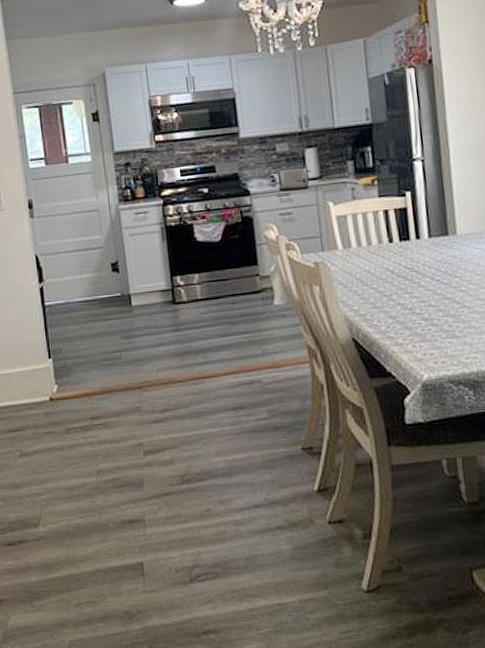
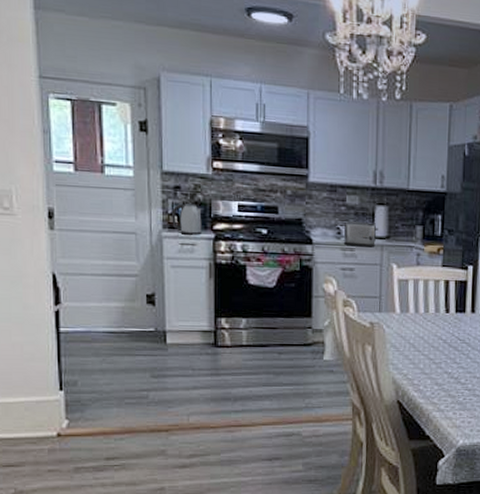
kettle: none [125,175,152,205] -> present [172,202,202,235]

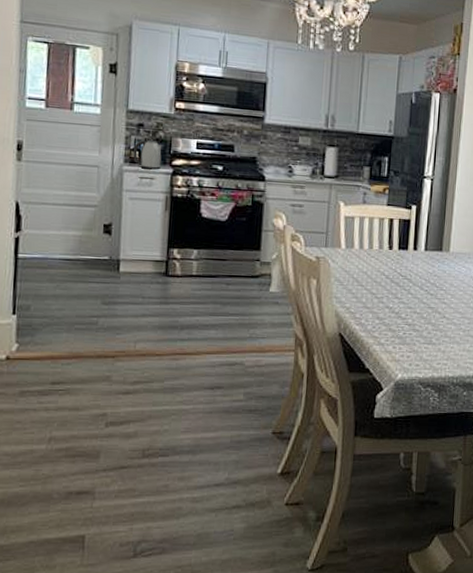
toaster: present [343,221,378,247] -> none [294,161,328,186]

